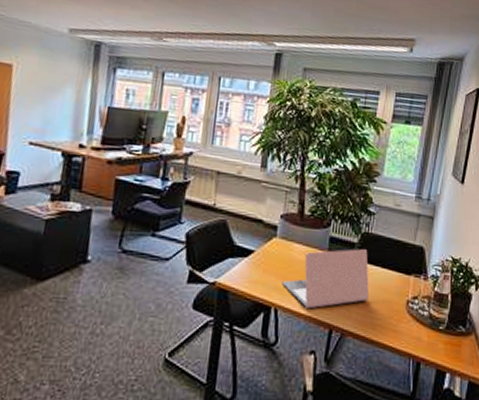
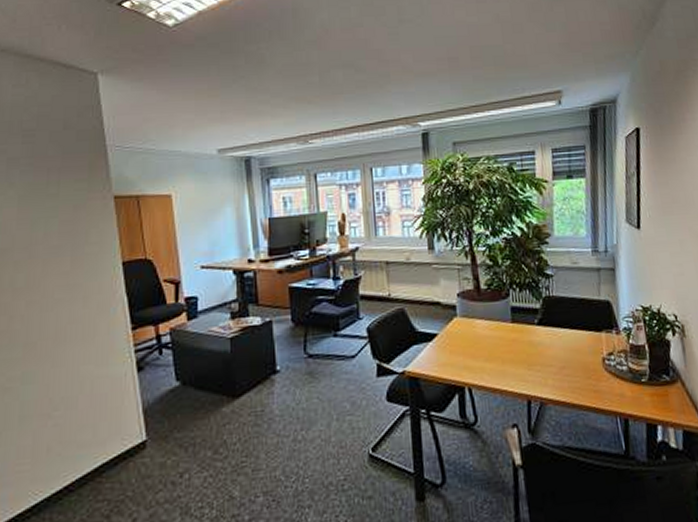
laptop: present [282,249,370,309] -> none [471,314,563,383]

